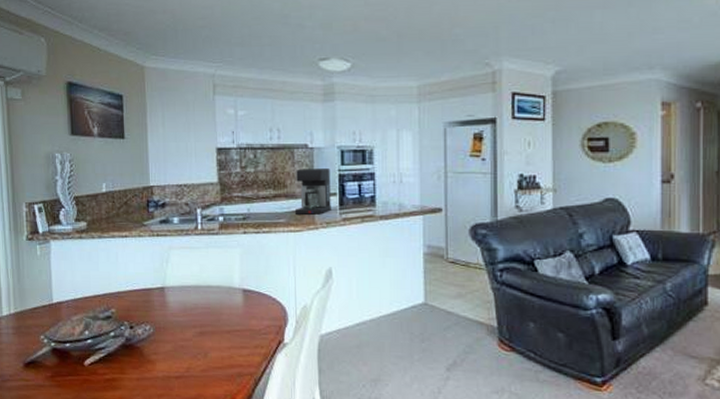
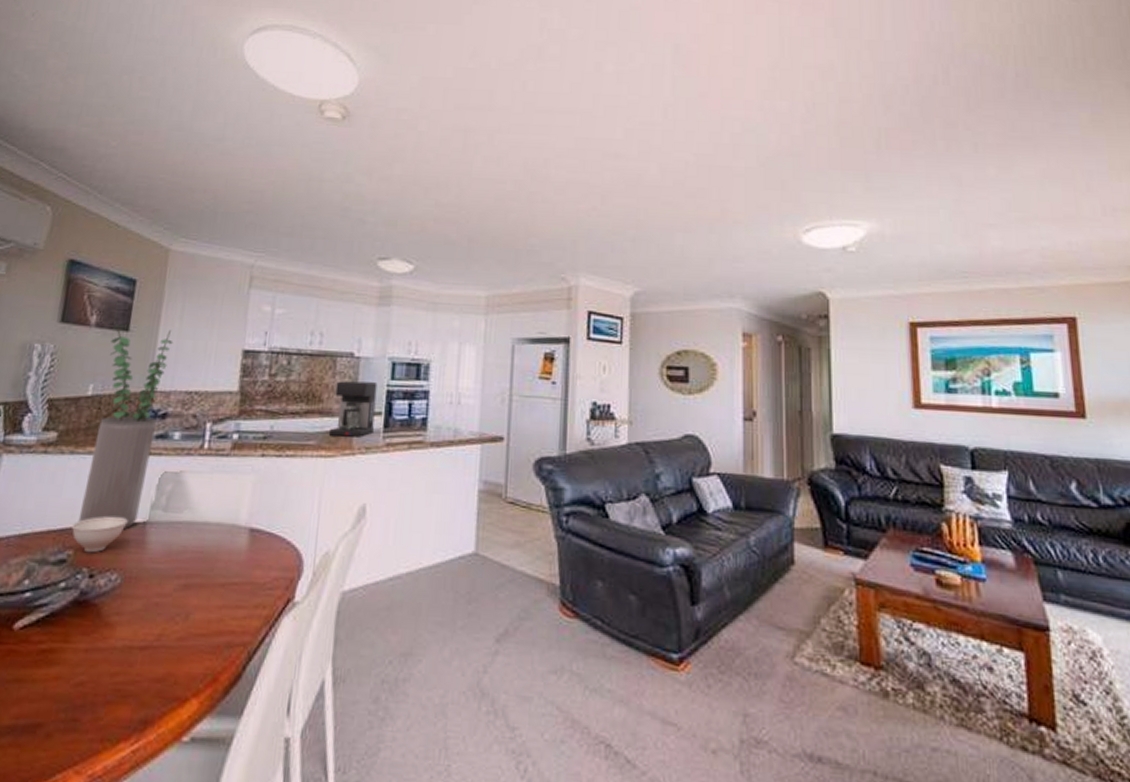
bowl: none [110,283,150,311] -> present [71,516,128,553]
vase: none [112,135,161,293] -> present [78,327,173,530]

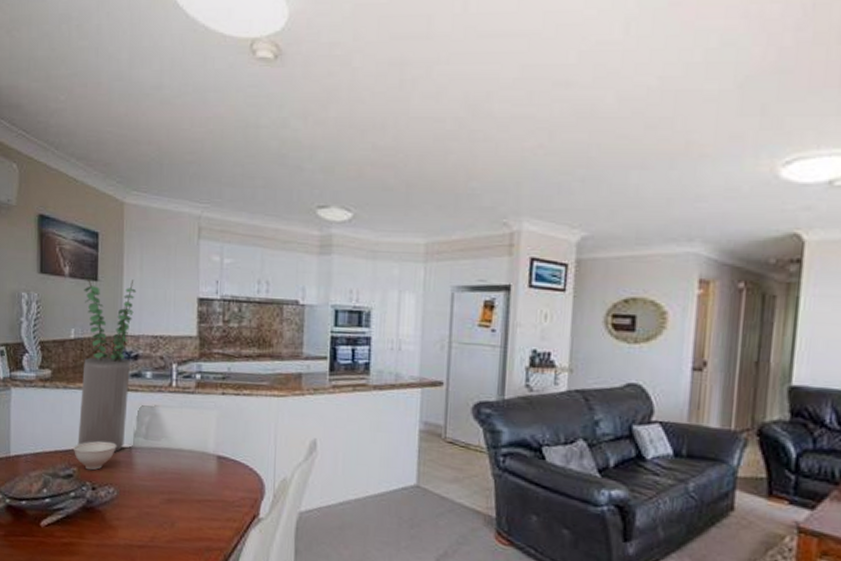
coffee maker: present [328,381,378,439] -> none [279,327,322,381]

